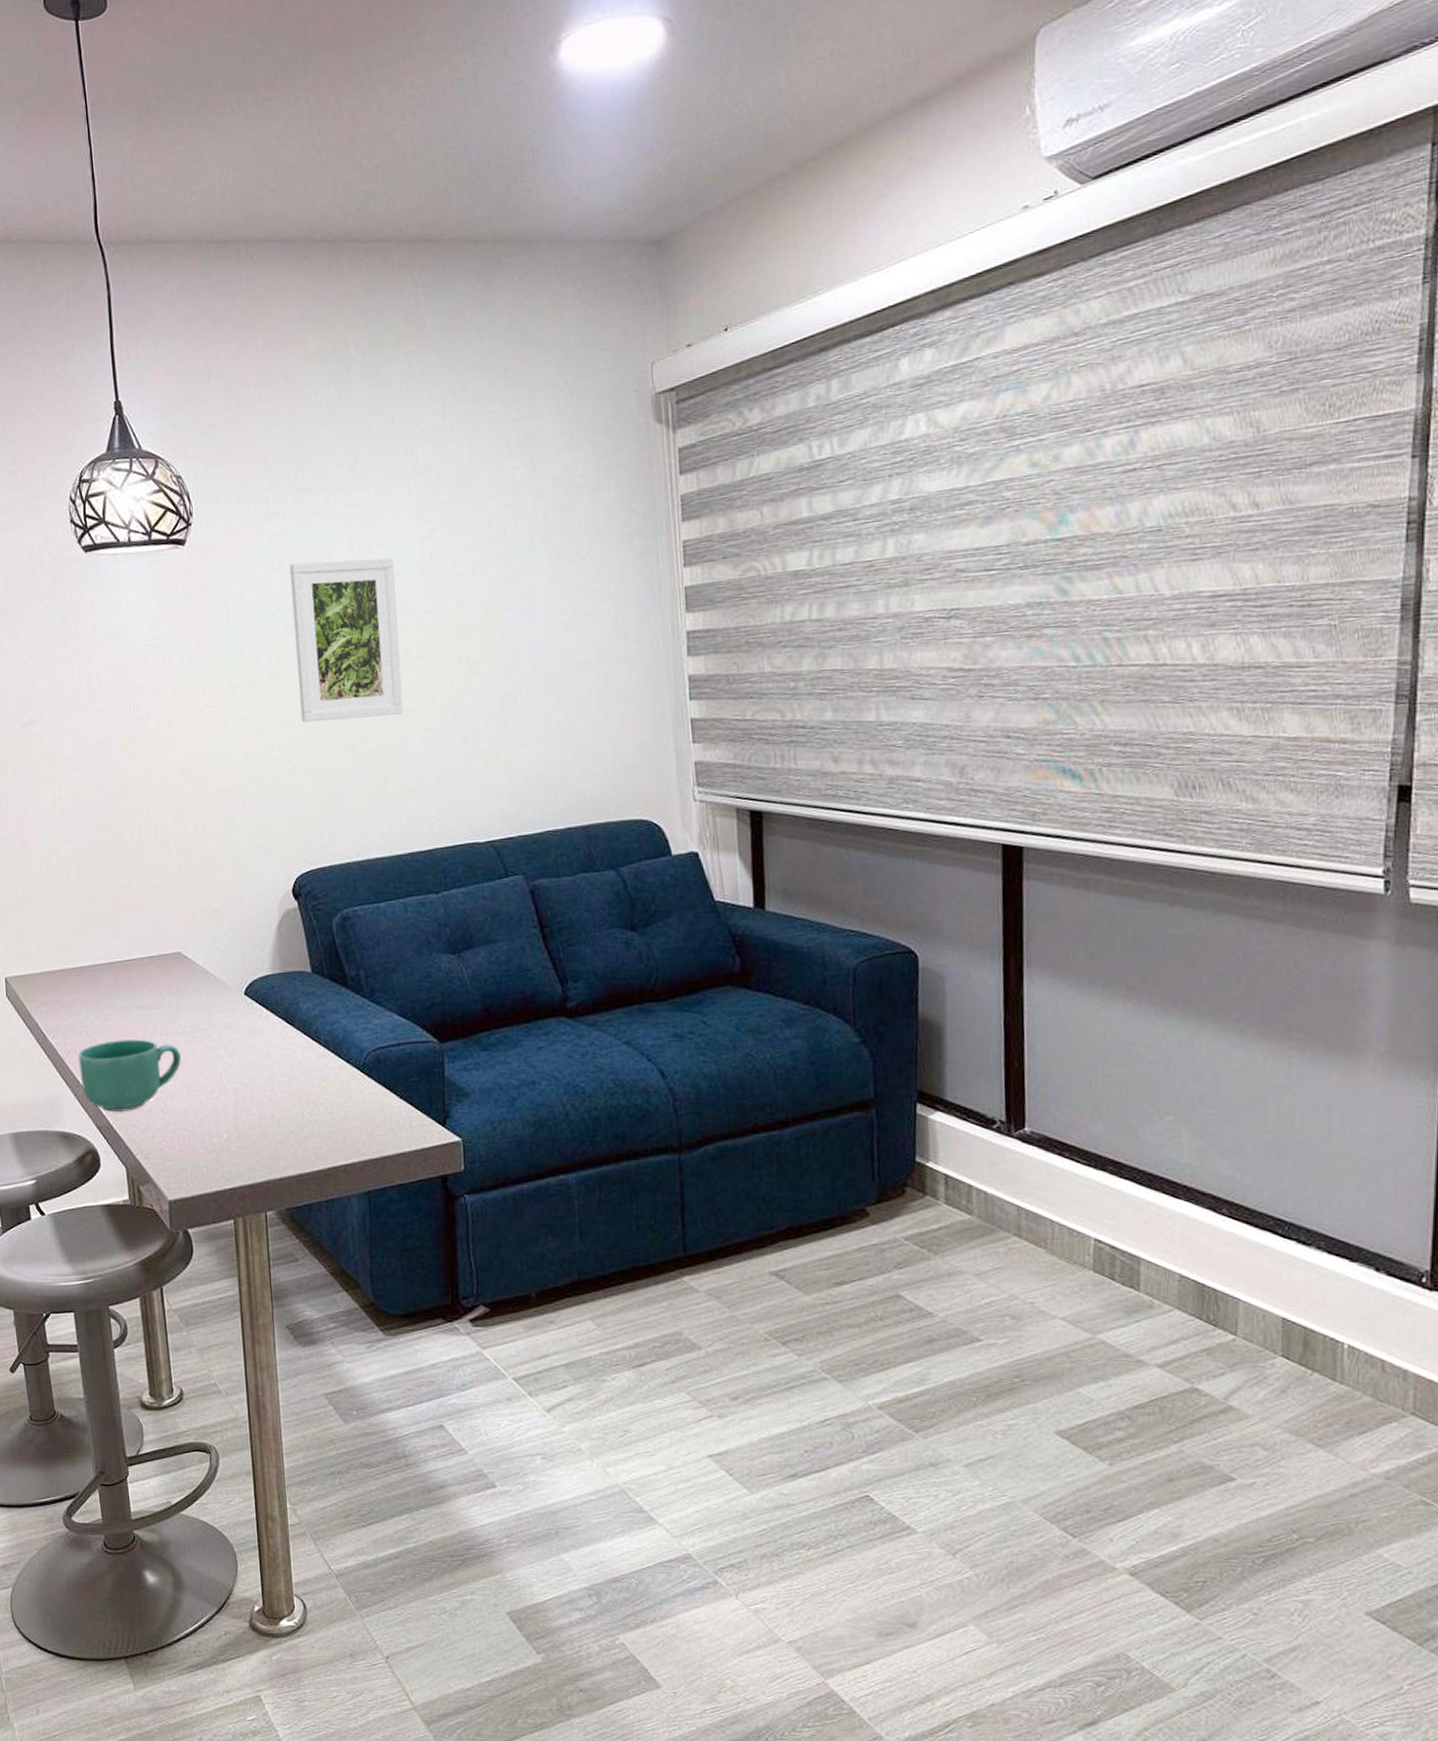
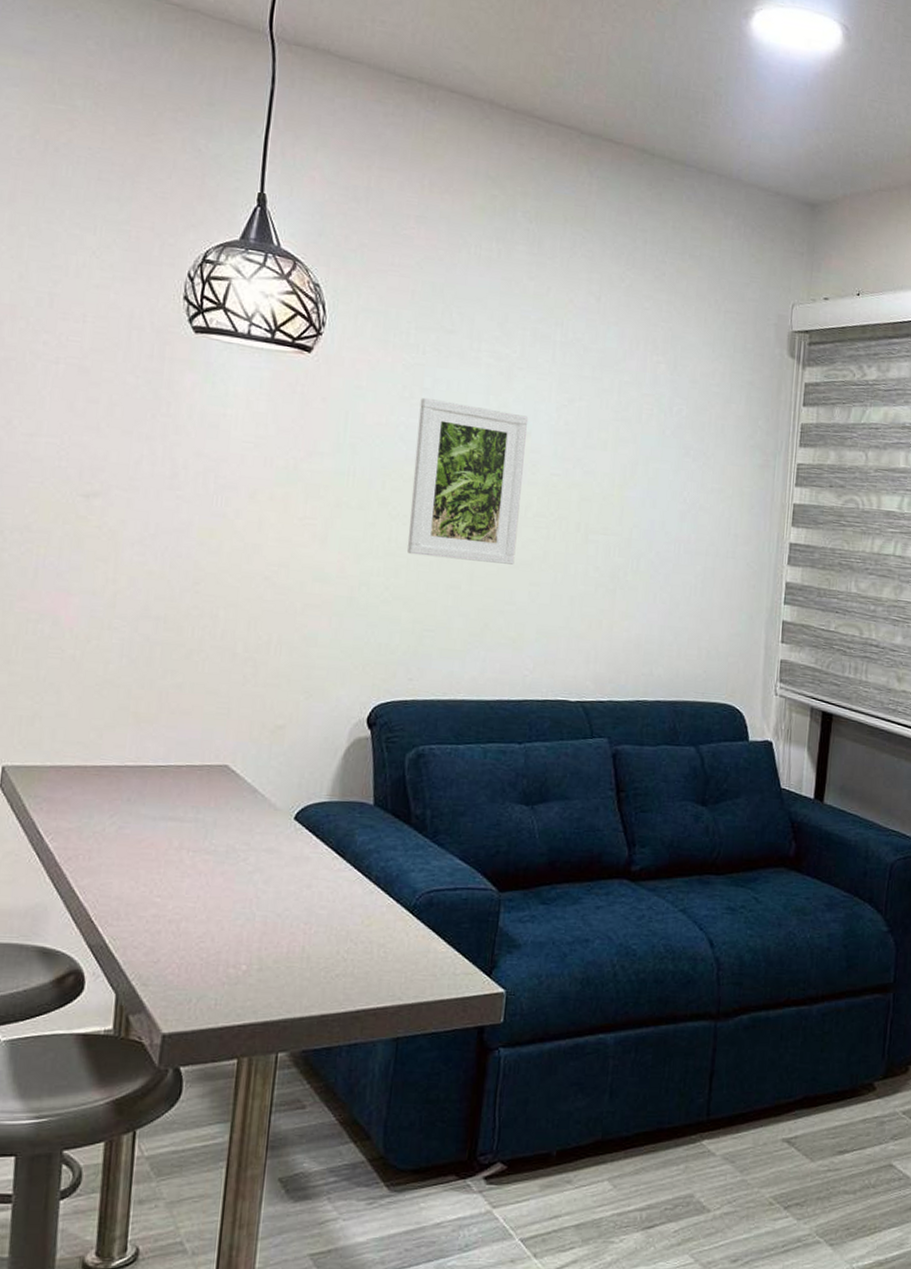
mug: present [78,1039,181,1112] -> none [77,851,207,931]

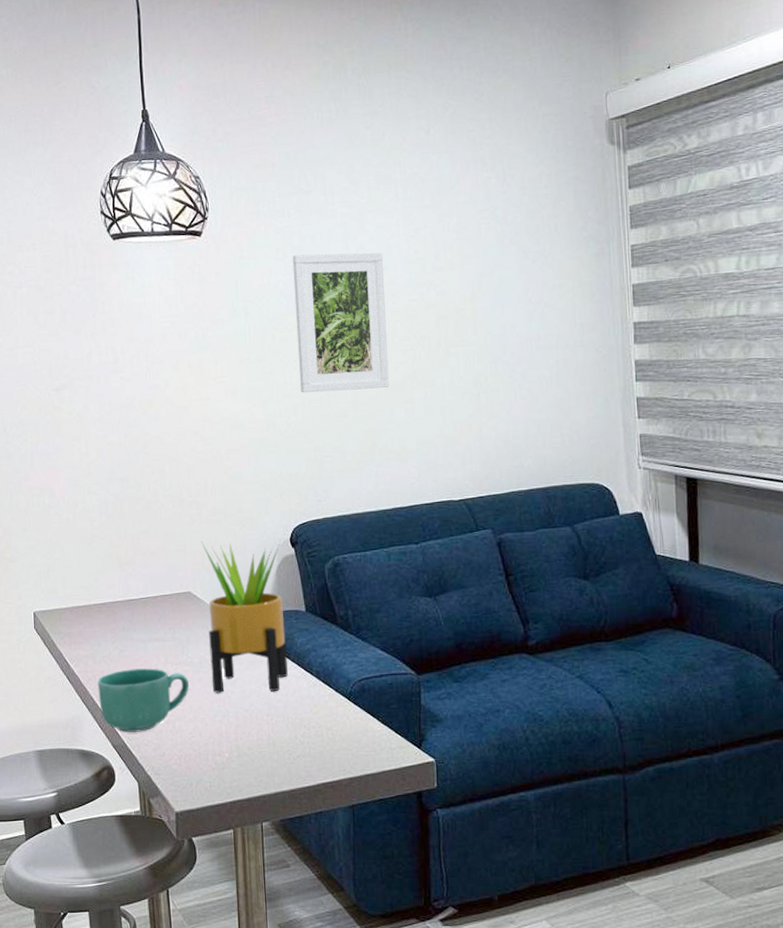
mug: none [77,851,207,931] -> present [98,668,189,732]
potted plant: none [238,706,356,896] -> present [201,541,288,693]

